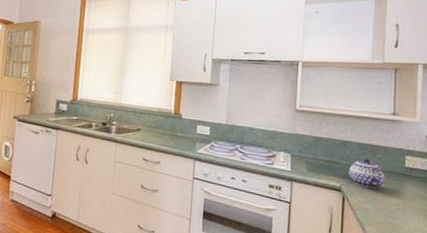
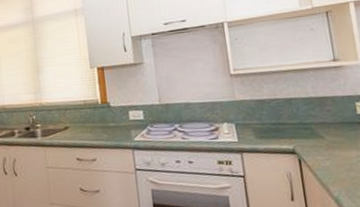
teapot: present [349,158,385,190] -> none [299,112,339,145]

